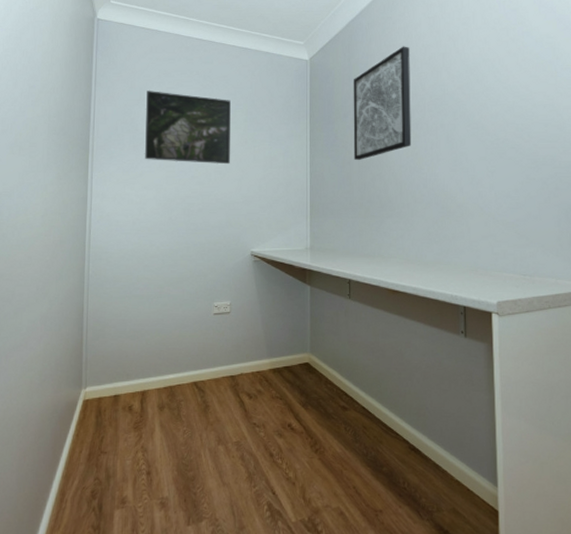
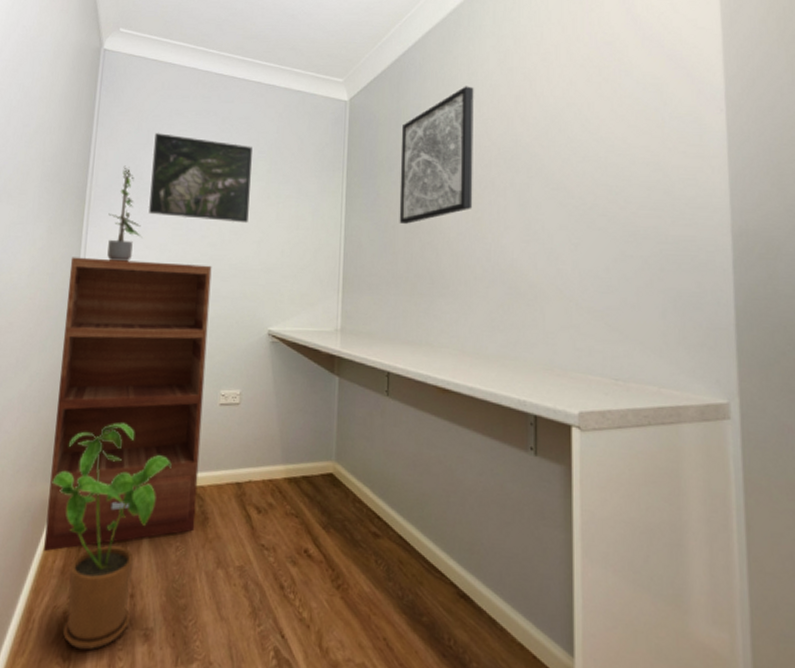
bookshelf: none [71,198,201,445] -> present [44,257,212,552]
house plant: none [75,334,176,520] -> present [52,423,172,650]
potted plant: none [110,119,141,201] -> present [107,165,143,262]

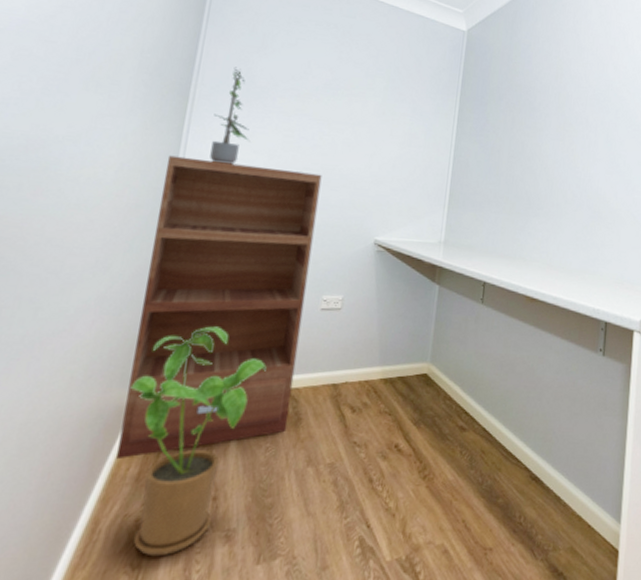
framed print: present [148,132,252,224] -> none [258,37,371,136]
wall art: present [399,86,474,224] -> none [504,31,577,150]

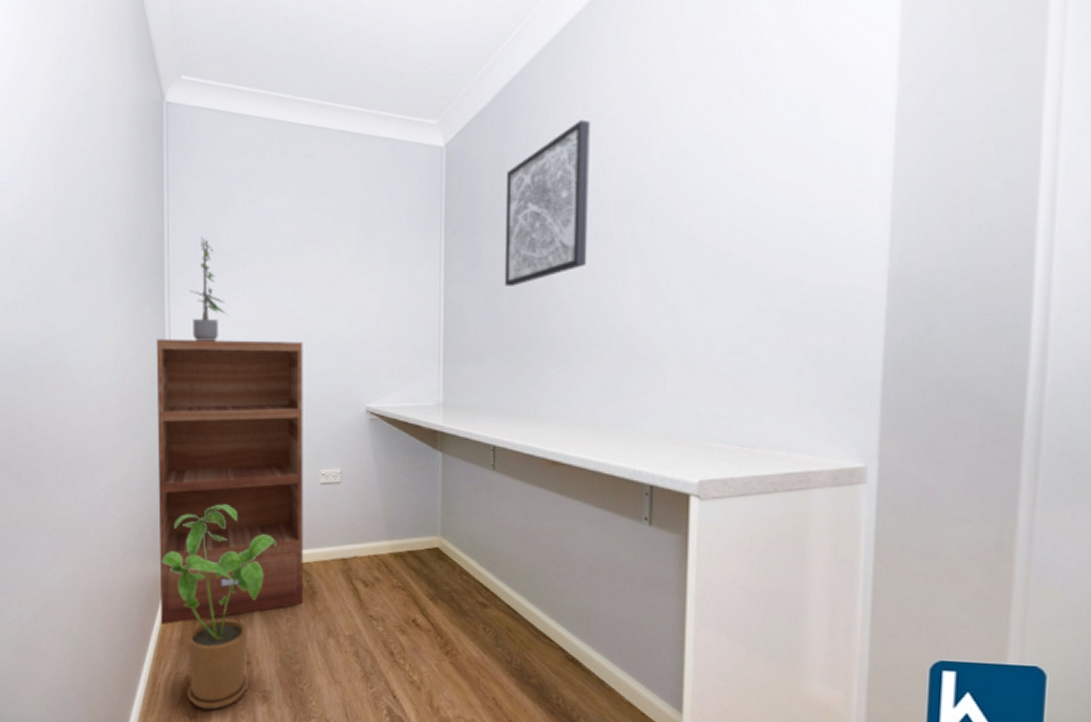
wall art: none [504,31,577,150] -> present [504,119,590,286]

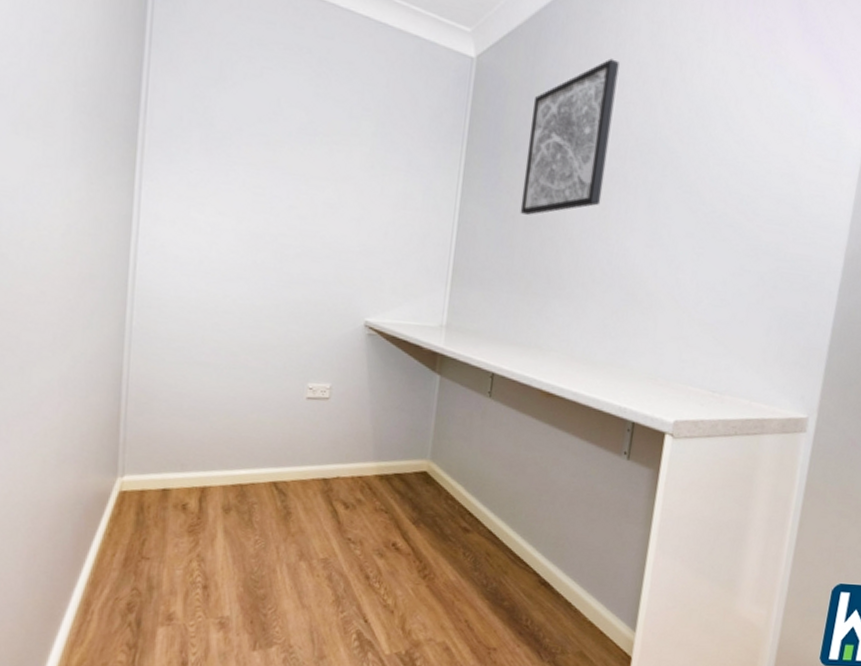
bookshelf: present [156,339,304,625] -> none [101,216,301,546]
house plant: present [162,504,276,710] -> none [107,413,250,639]
potted plant: present [190,236,228,341] -> none [168,105,215,229]

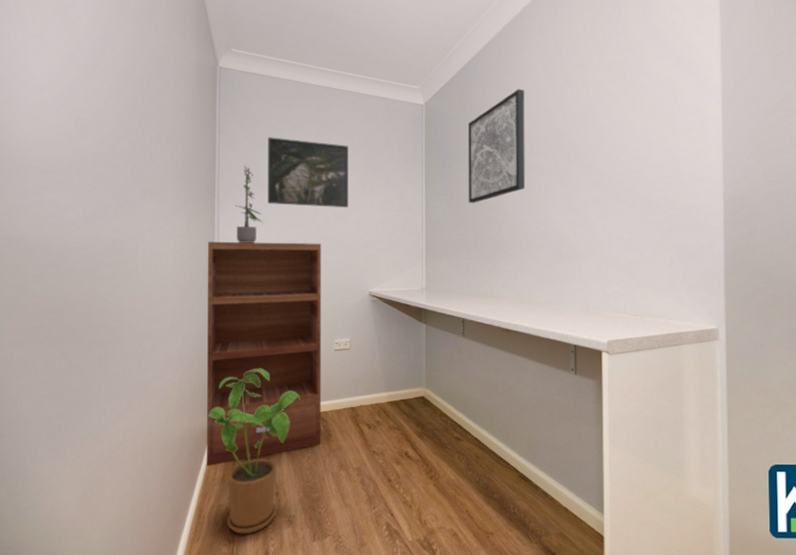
bookshelf: none [101,216,301,546] -> present [207,241,322,467]
house plant: none [107,413,250,639] -> present [208,368,300,534]
potted plant: none [168,105,215,229] -> present [235,165,264,243]
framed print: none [221,65,356,196] -> present [267,136,348,208]

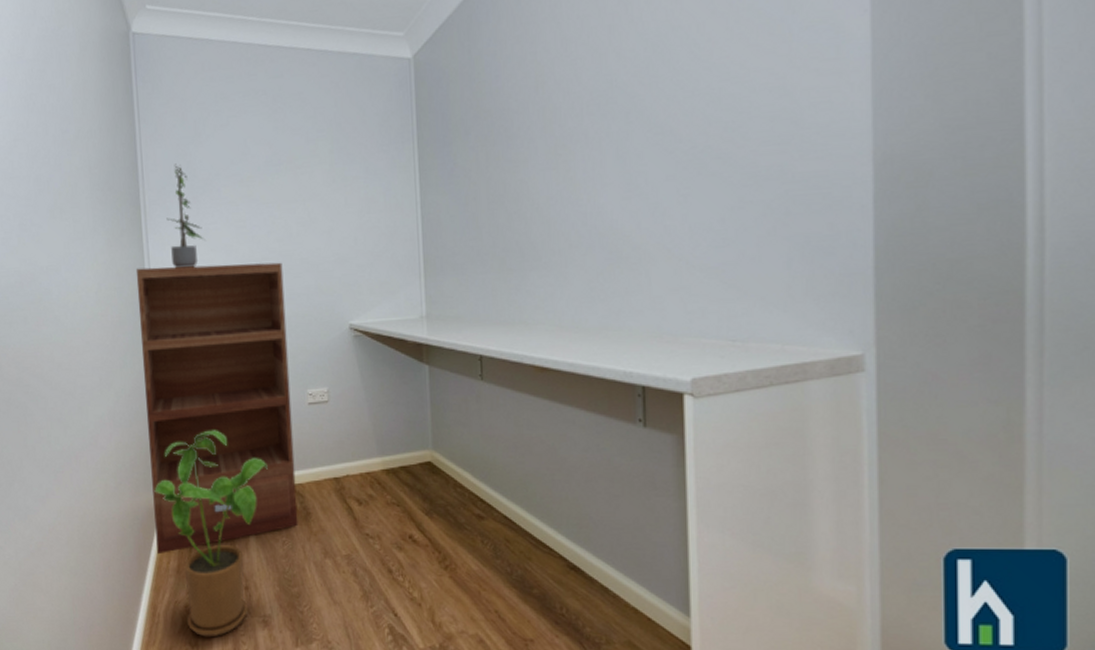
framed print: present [267,136,348,208] -> none [202,121,315,214]
wall art: present [467,89,525,203] -> none [475,21,564,194]

